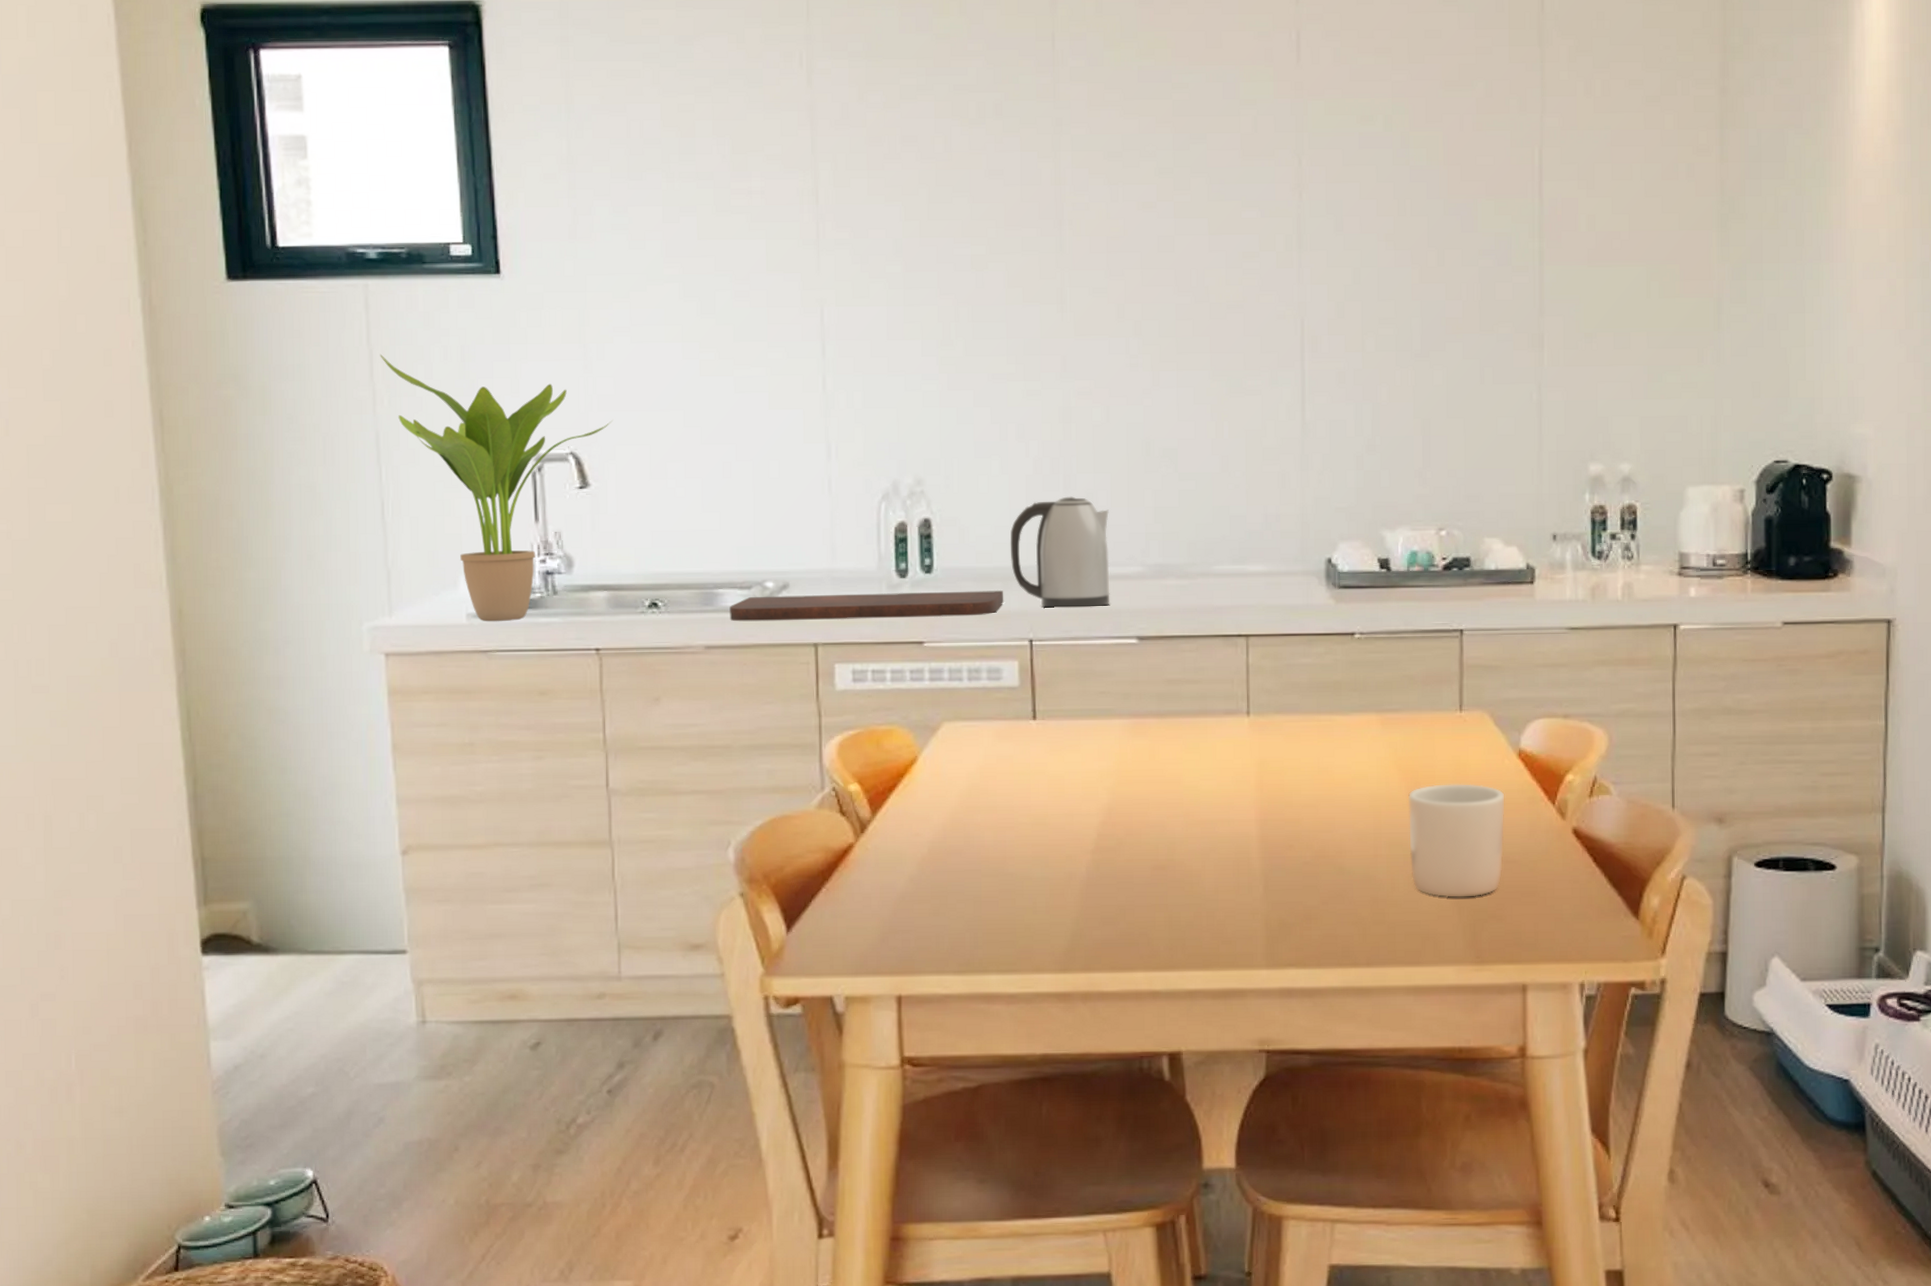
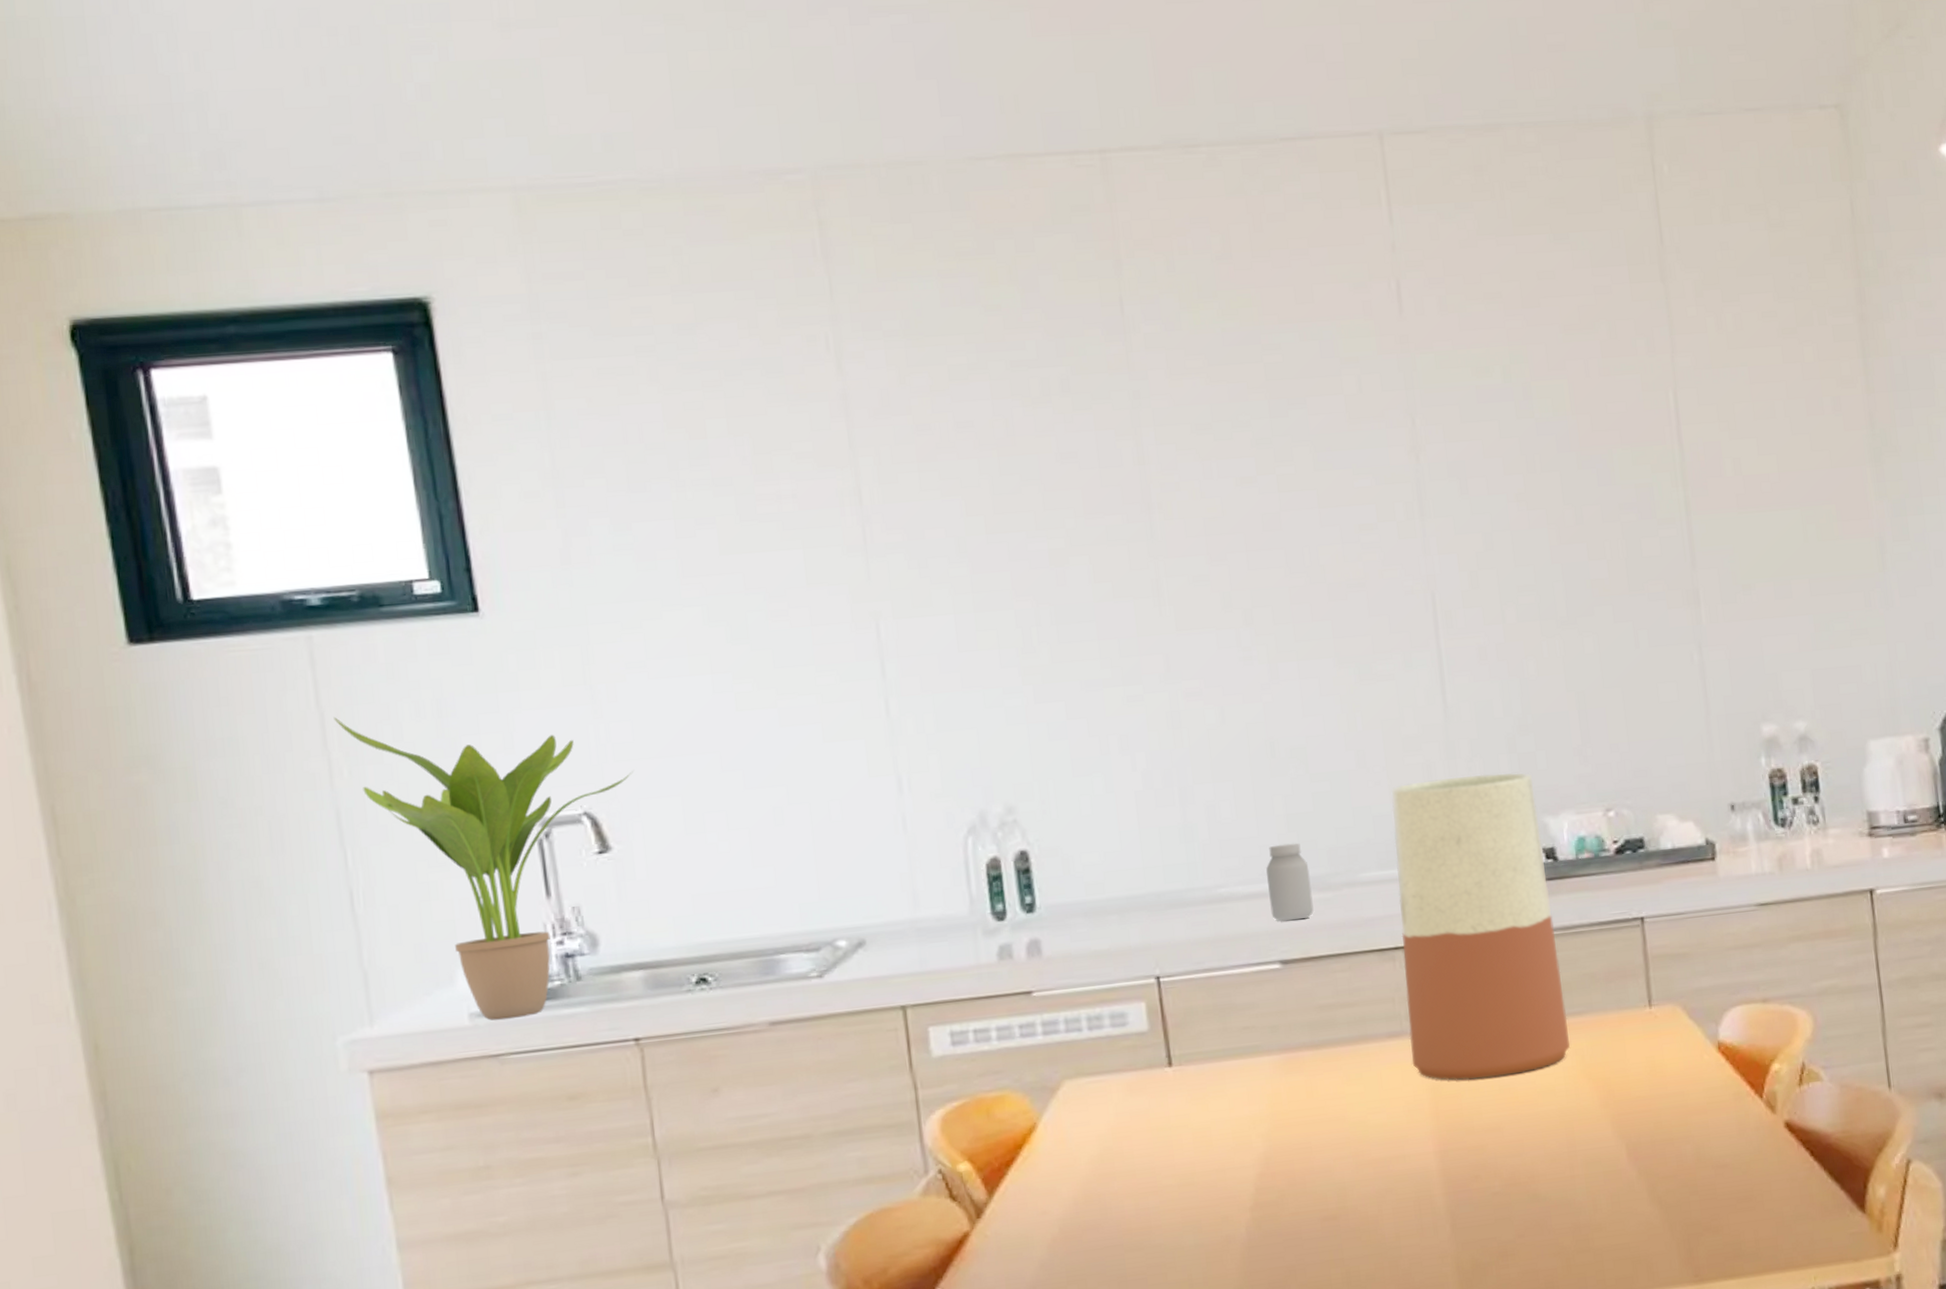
cutting board: present [729,590,1004,622] -> none [795,924,1123,991]
kettle: present [1010,496,1110,609] -> none [1122,810,1246,939]
jar: none [1133,533,1170,602] -> present [1266,843,1314,922]
vase: none [1243,486,1386,759] -> present [1391,773,1571,1080]
mug: present [1407,784,1505,898] -> none [1601,1085,1714,1214]

